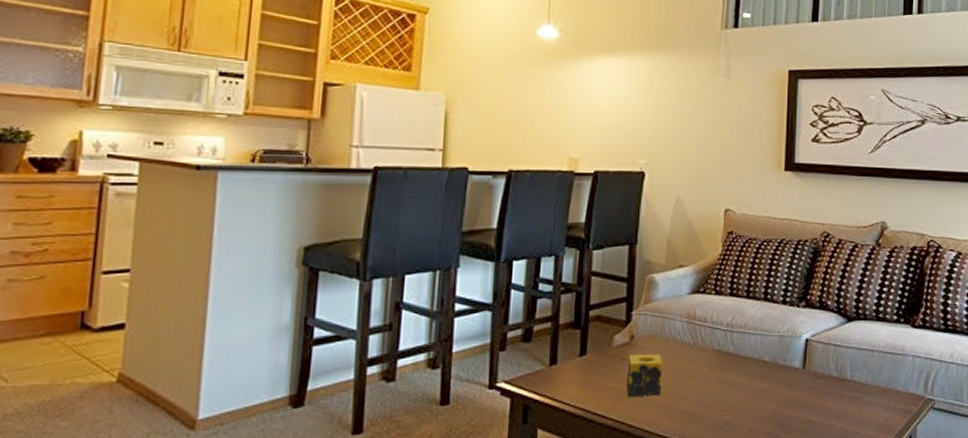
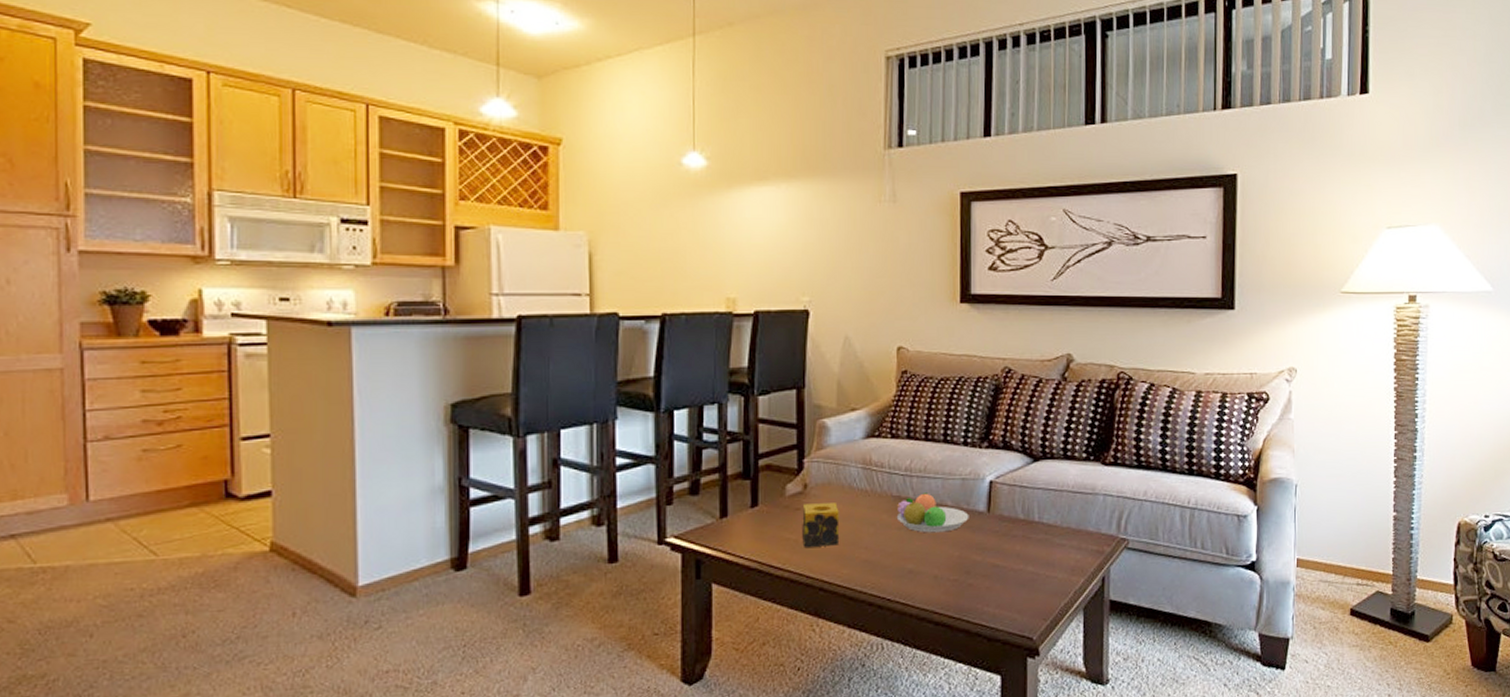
fruit bowl: none [716,348,785,387] -> present [896,493,969,533]

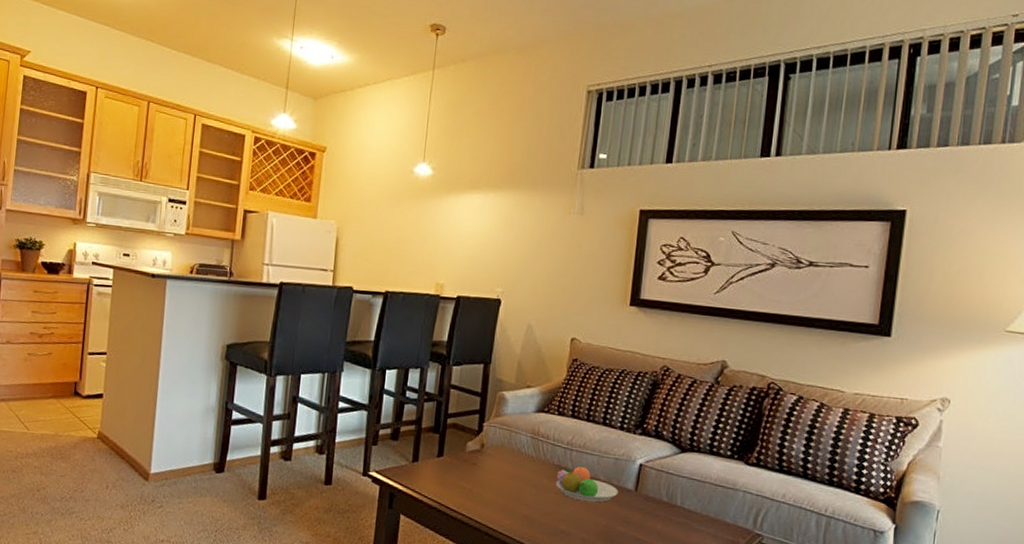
candle: present [802,503,840,547] -> none [475,460,508,499]

